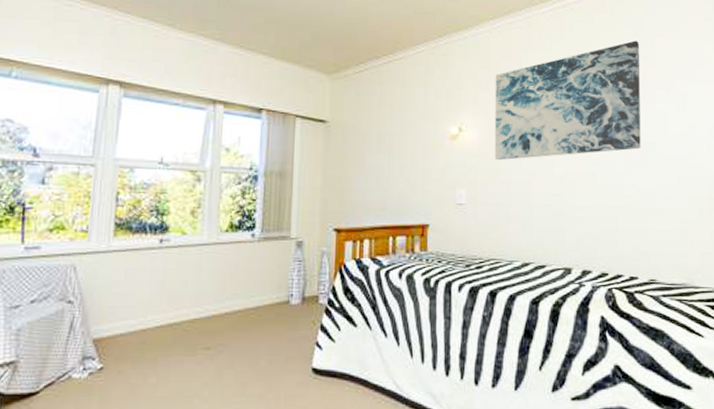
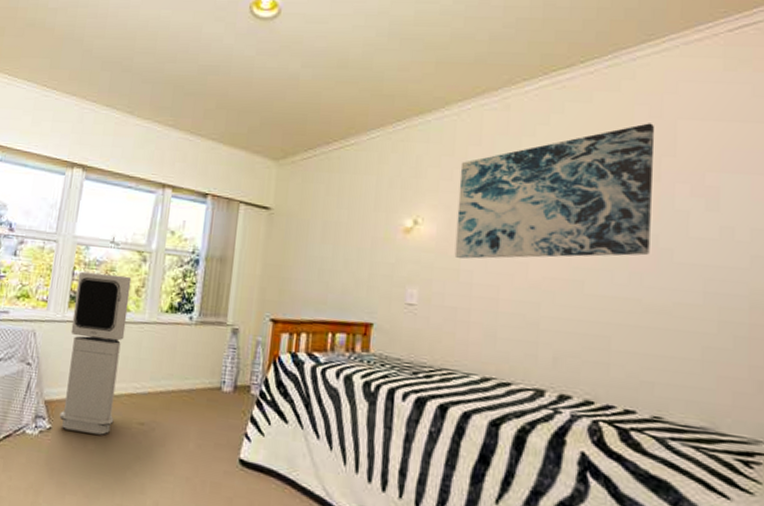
air purifier: none [112,196,186,367] -> present [59,271,132,435]

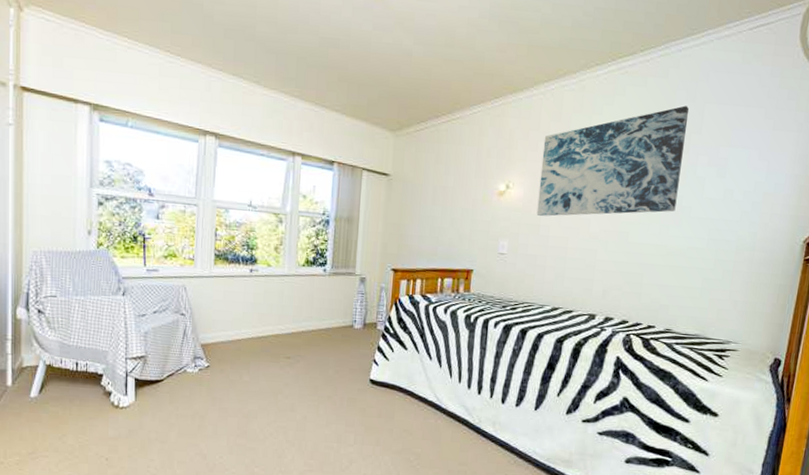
air purifier: present [59,271,132,435] -> none [215,232,270,369]

